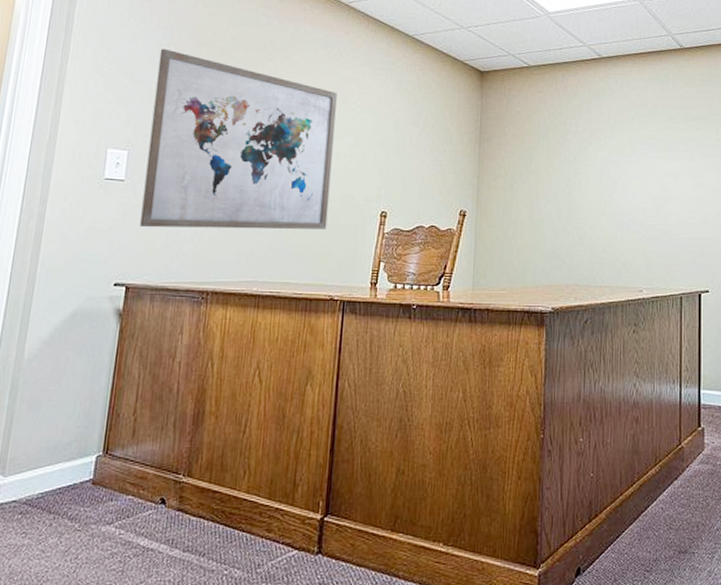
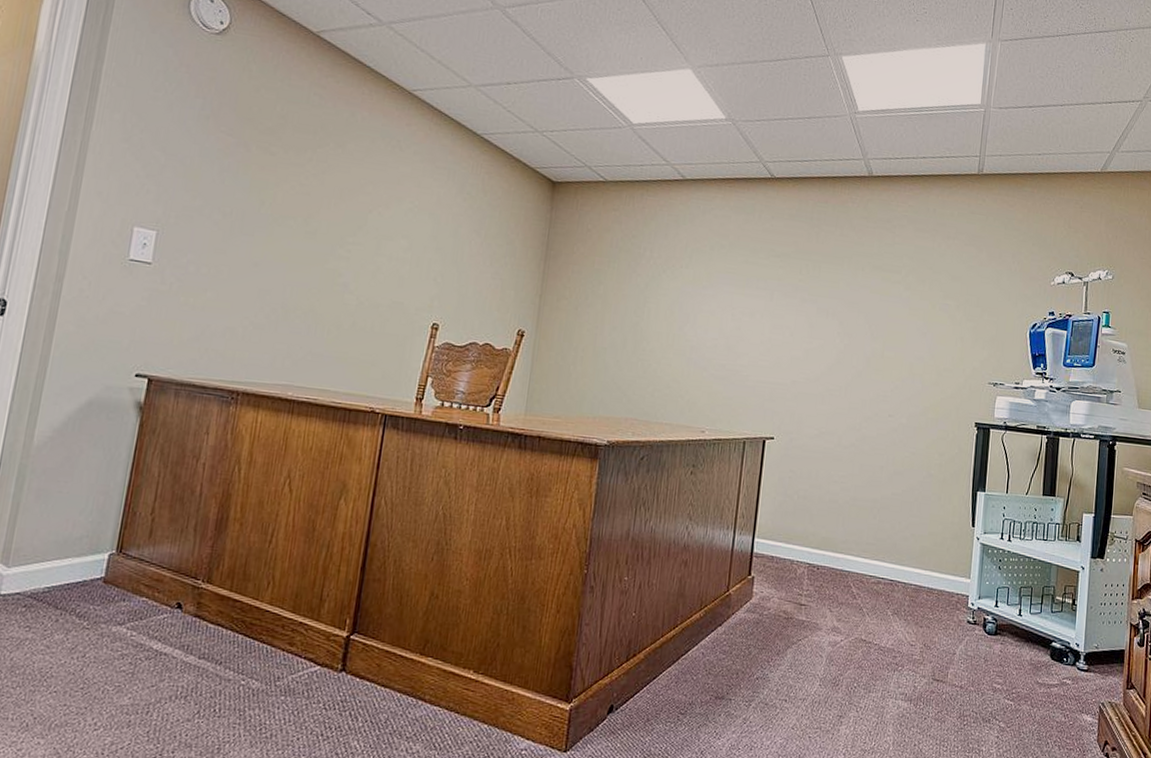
wall art: present [140,48,337,230] -> none [167,121,393,337]

